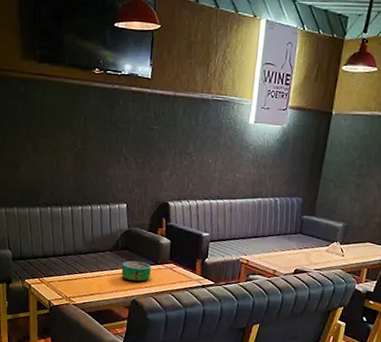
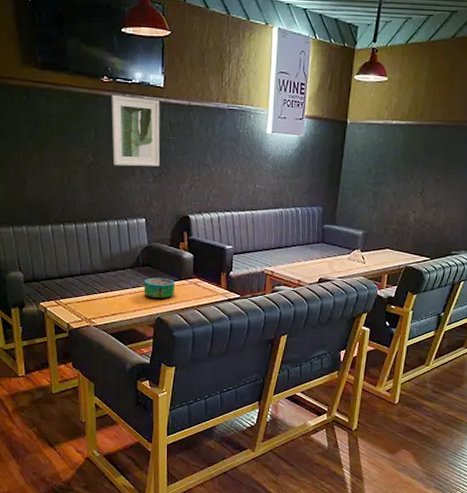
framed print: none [99,85,146,154] -> present [111,94,160,167]

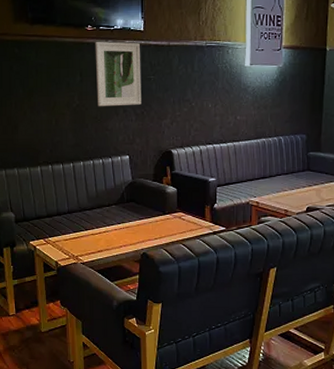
decorative bowl: present [144,277,176,299] -> none [129,212,160,234]

